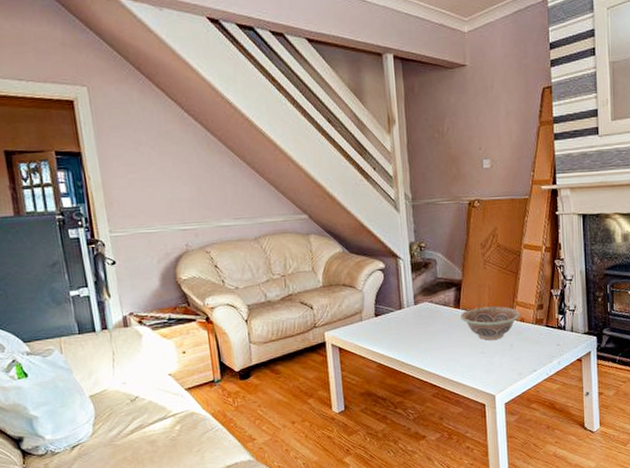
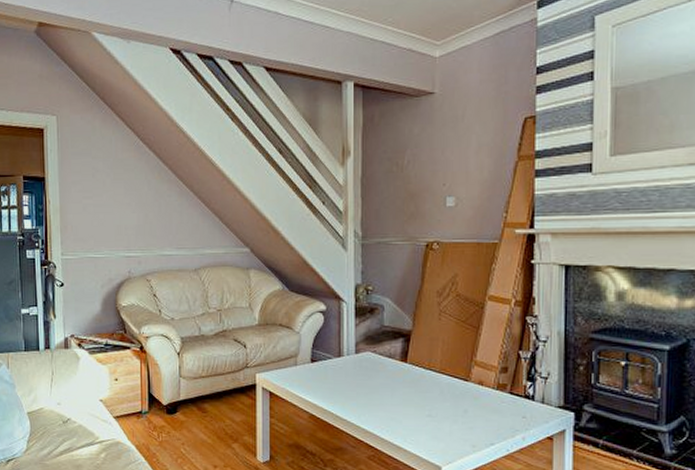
decorative bowl: present [461,306,520,340] -> none [407,363,479,402]

